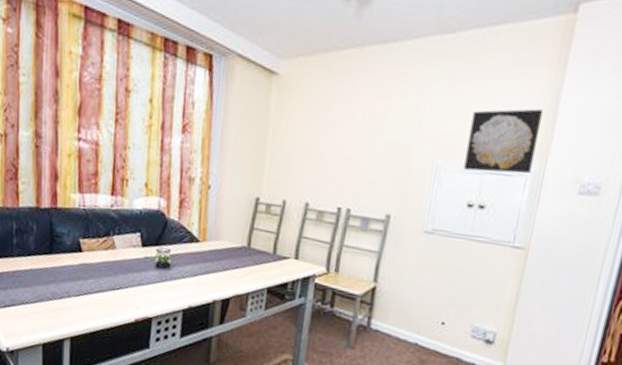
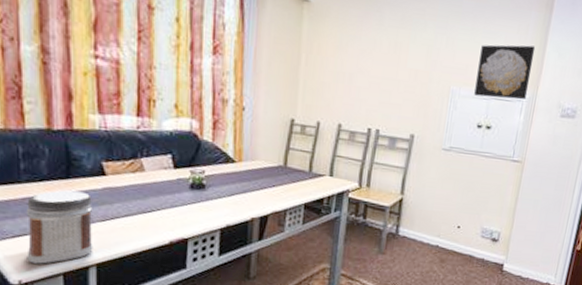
jar: none [14,265,70,334] -> present [25,190,93,264]

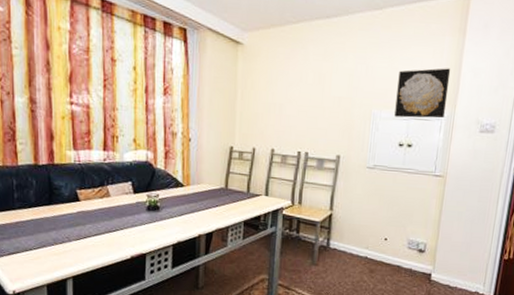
jar: present [25,190,93,264] -> none [18,214,70,277]

